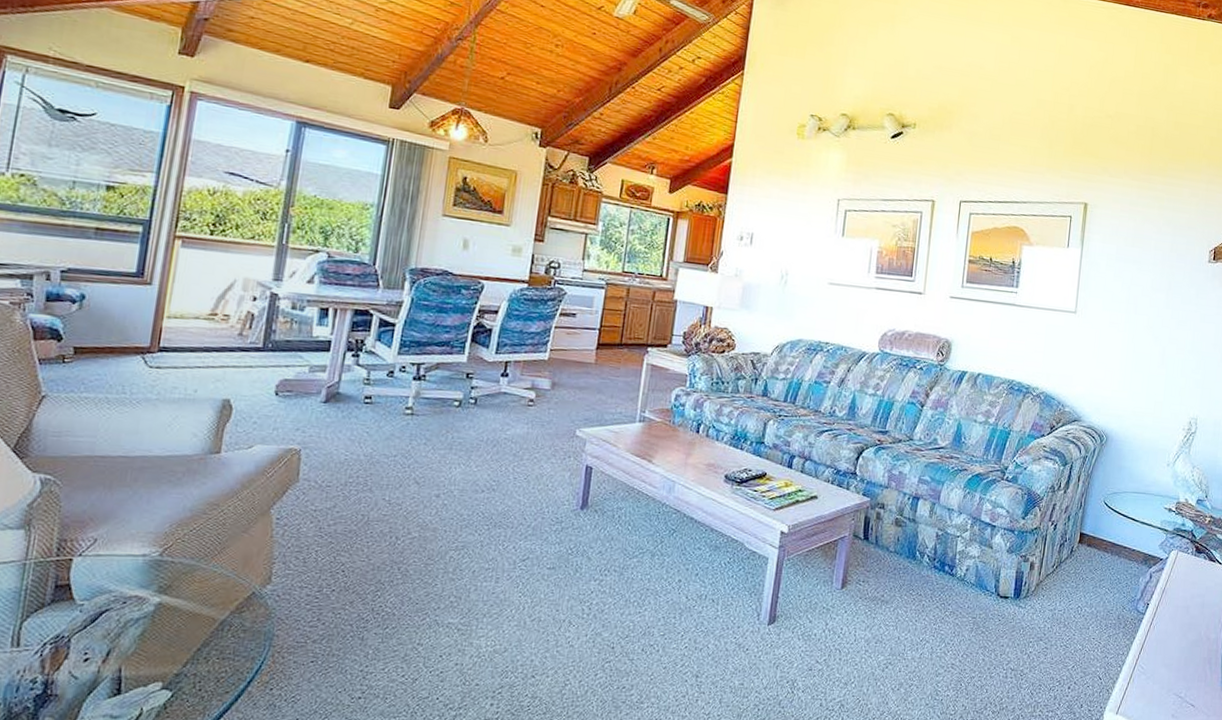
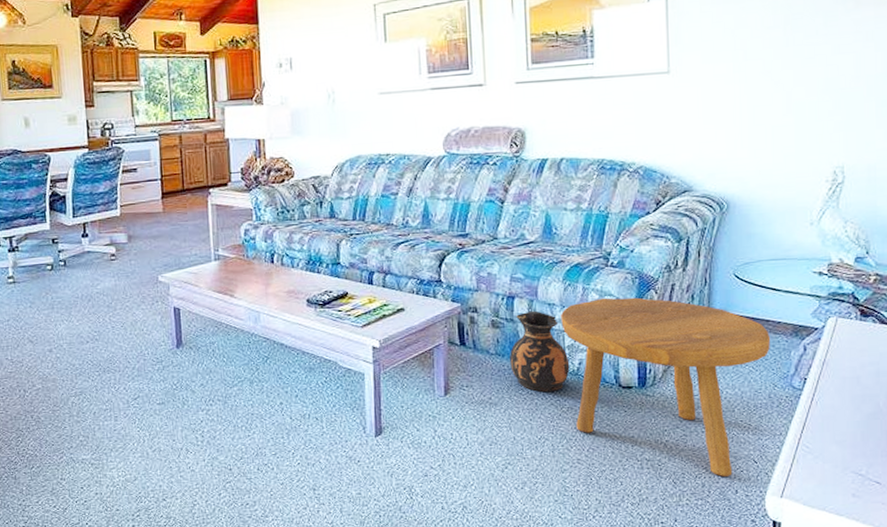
ceramic jug: none [905,513,959,595] -> present [510,310,570,392]
footstool: none [955,509,1126,691] -> present [561,297,771,477]

